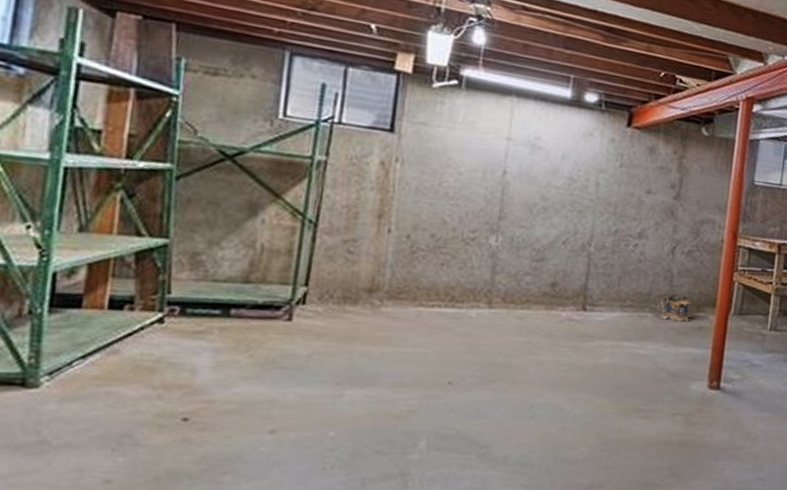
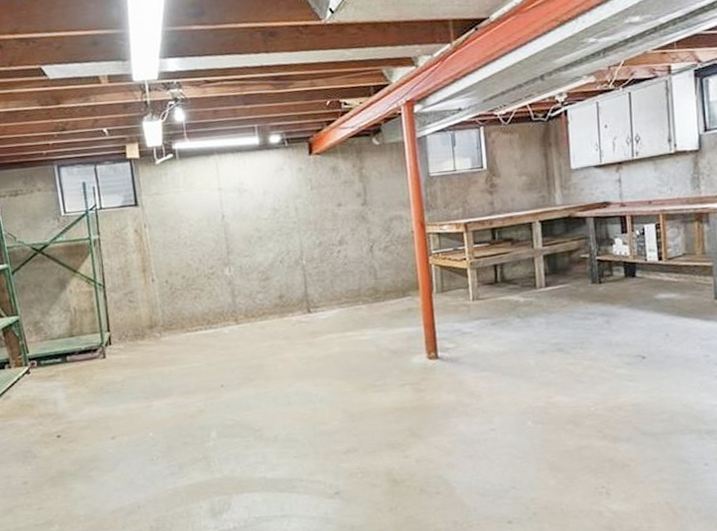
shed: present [657,293,693,322] -> none [367,285,401,308]

